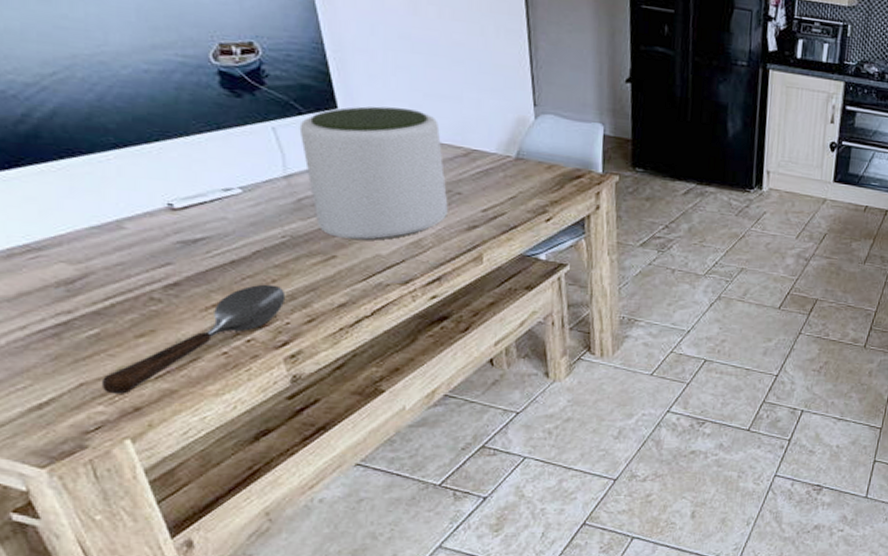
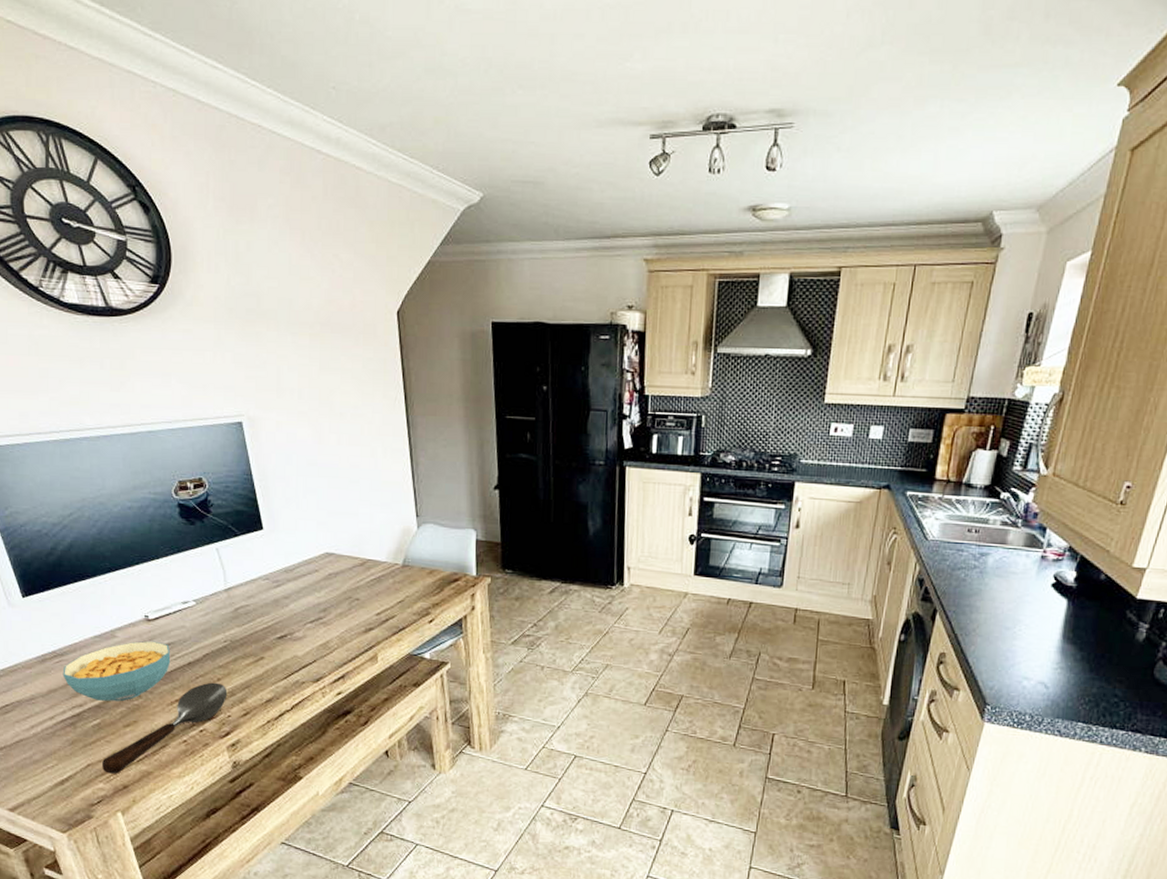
cereal bowl: none [40,234,206,307] -> present [63,641,171,702]
plant pot: present [299,106,448,241] -> none [235,525,349,644]

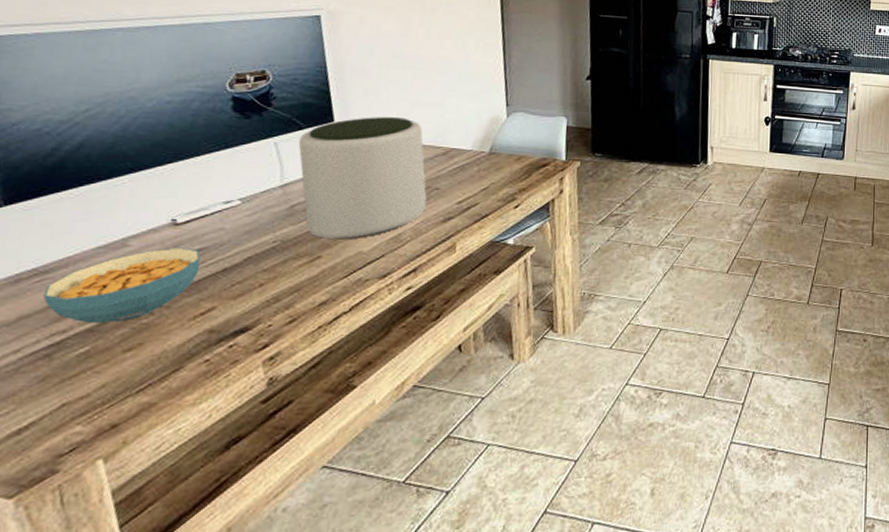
spoon: present [102,682,228,774] -> none [83,289,271,412]
plant pot: none [235,525,349,644] -> present [298,117,427,240]

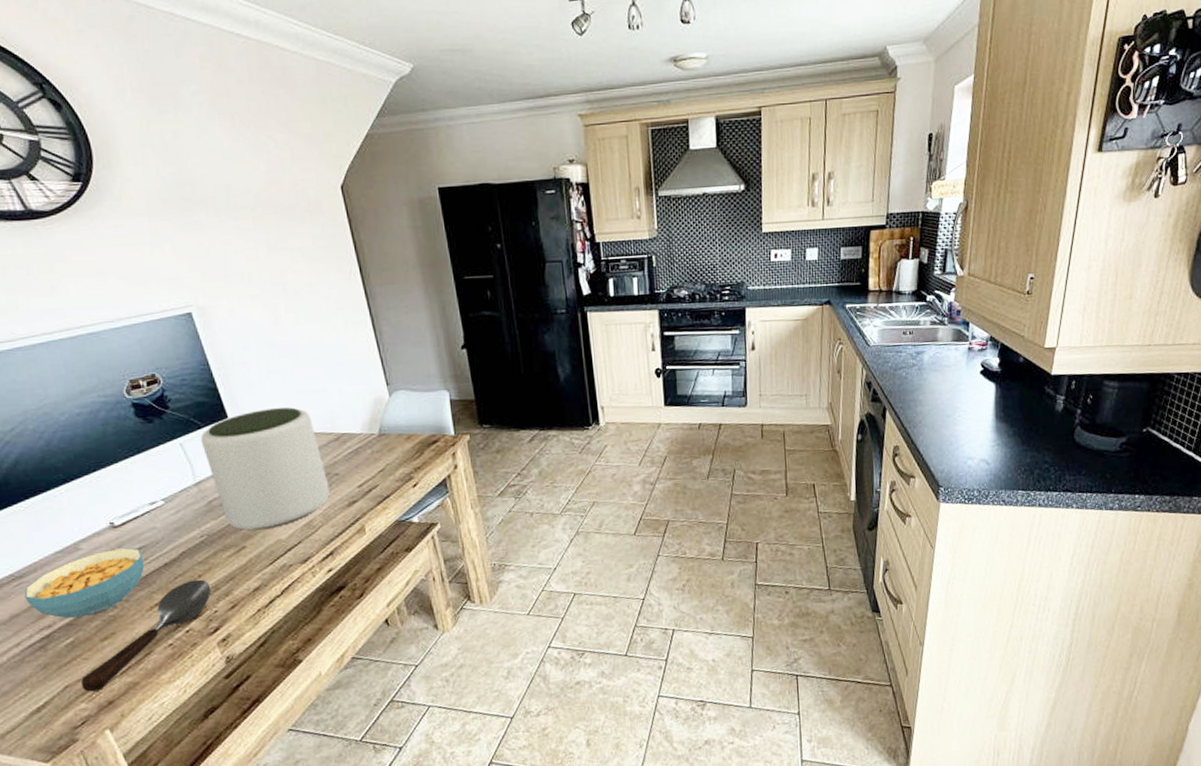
spoon: none [83,289,271,412] -> present [81,579,211,692]

